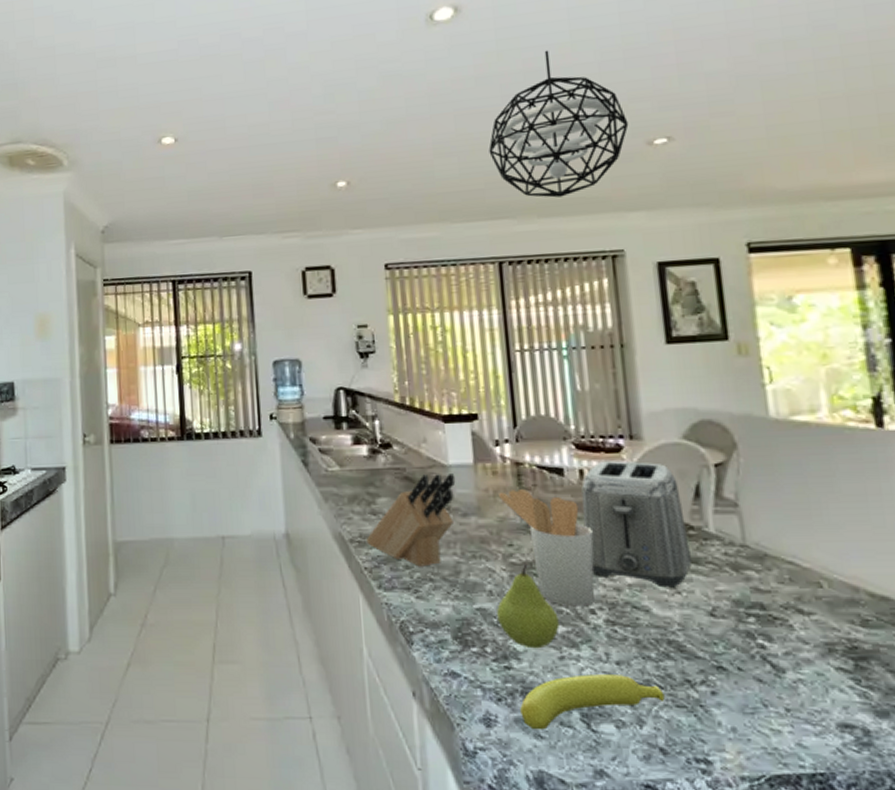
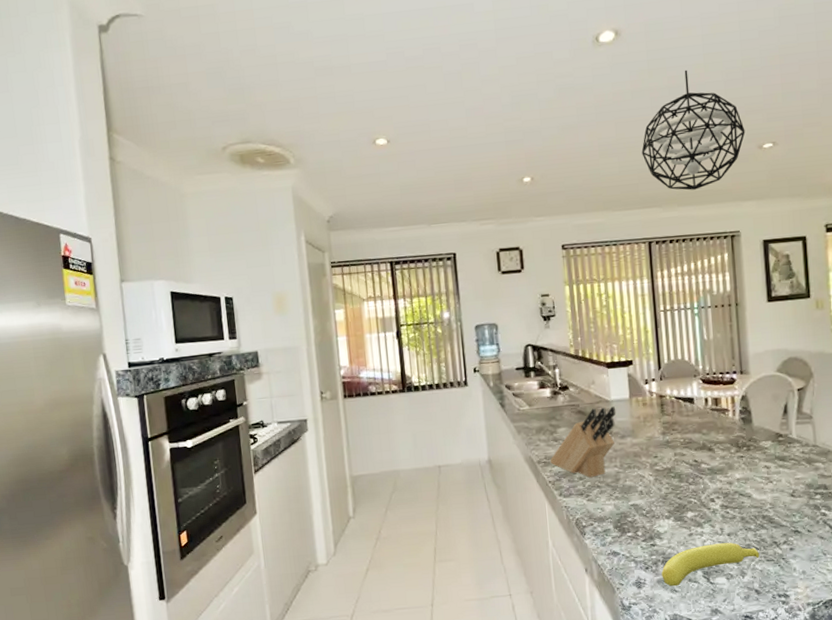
fruit: present [497,564,559,649] -> none [646,470,689,530]
utensil holder: present [499,489,595,607] -> none [648,415,714,498]
toaster: present [581,461,691,588] -> none [706,390,780,479]

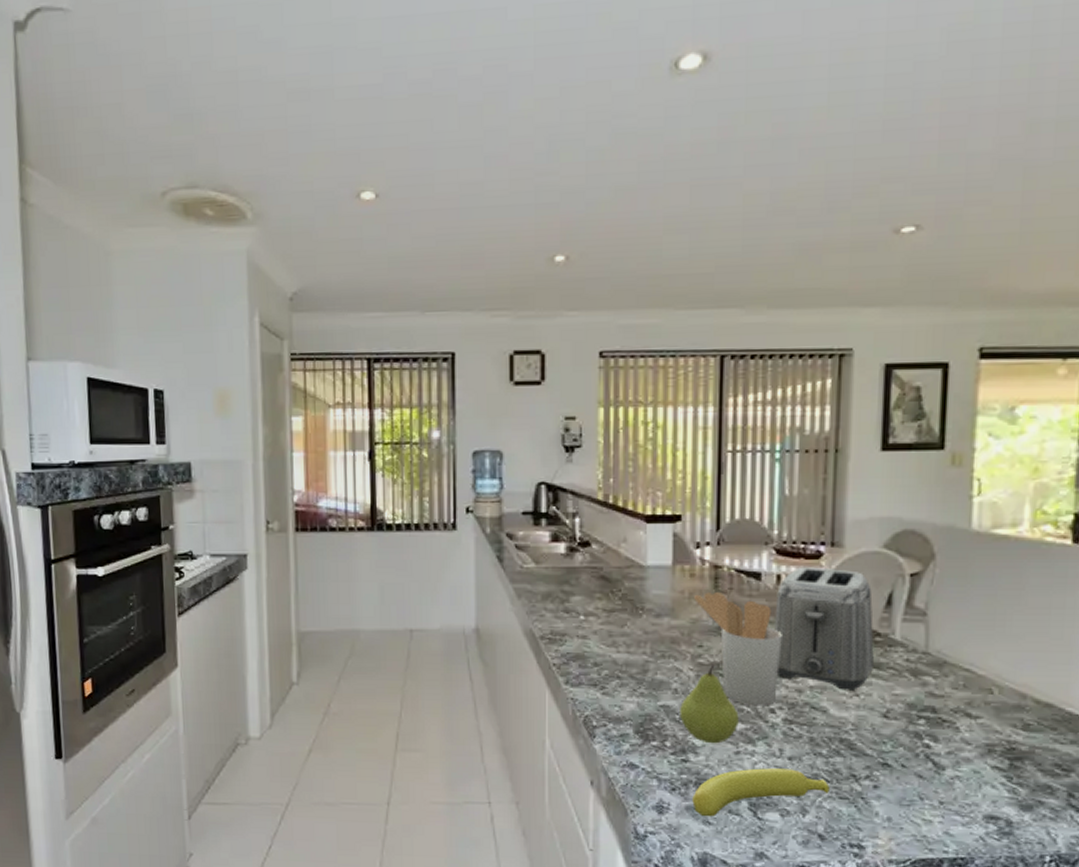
knife block: present [549,406,616,478] -> none [556,574,652,665]
pendant light: present [641,69,746,191] -> none [724,114,877,287]
fruit: none [646,470,689,530] -> present [680,665,739,744]
utensil holder: none [648,415,714,498] -> present [694,592,782,706]
toaster: none [706,390,780,479] -> present [774,567,874,690]

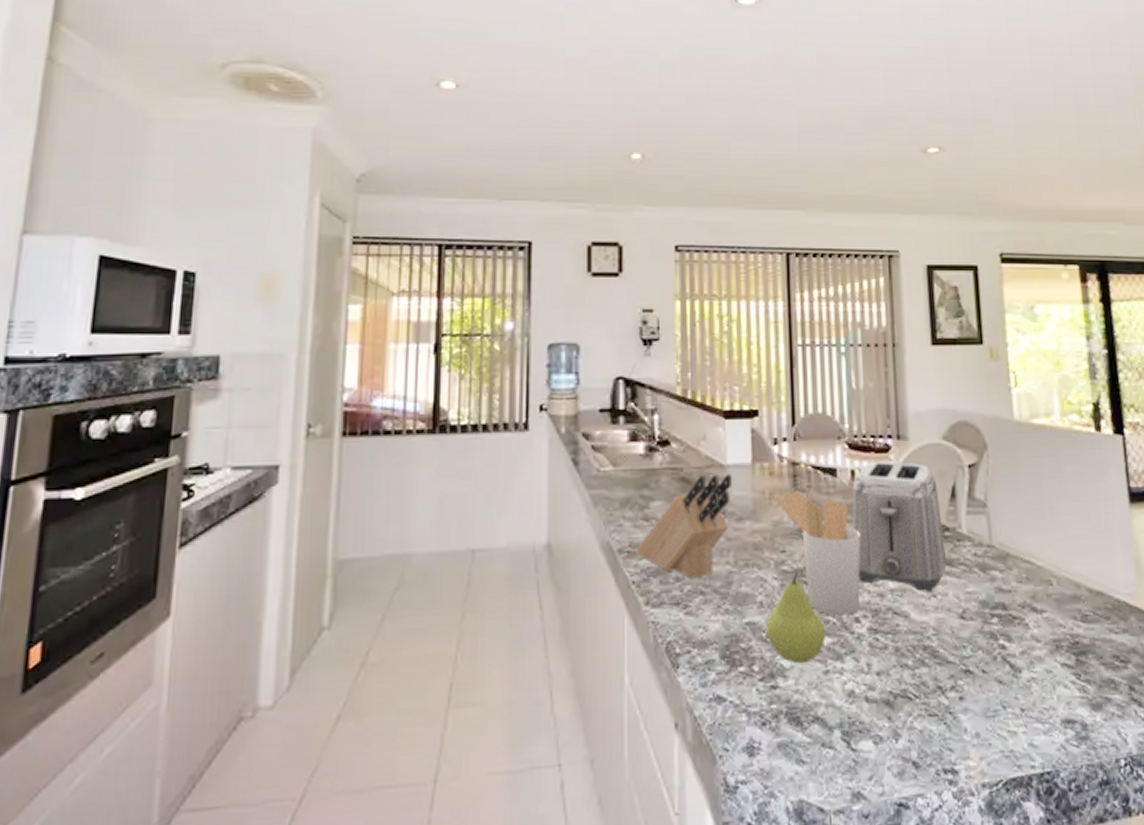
knife block: none [556,574,652,665] -> present [635,474,733,579]
banana: present [692,768,830,817] -> none [784,686,919,755]

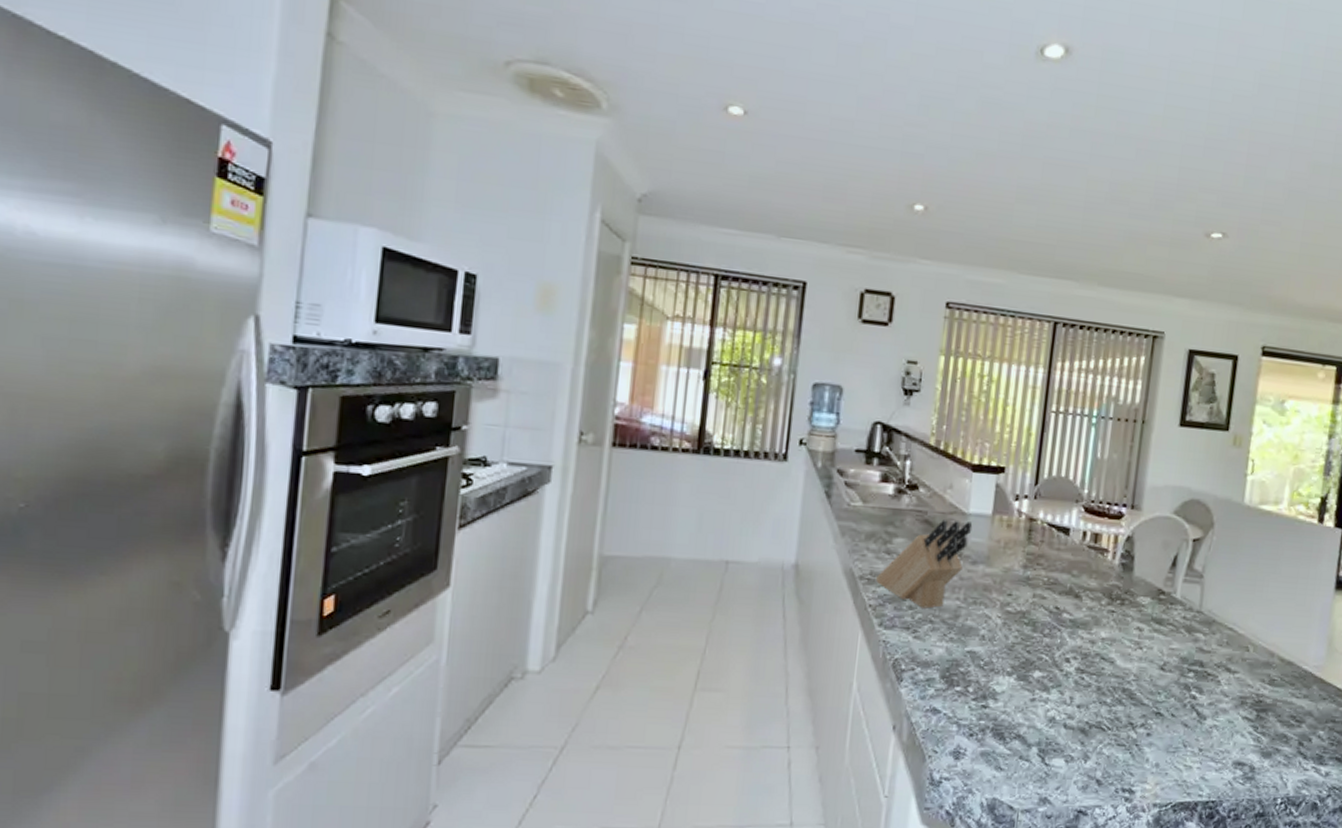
fruit: present [766,571,826,664] -> none [984,613,1038,691]
utensil holder: present [775,491,861,616] -> none [1009,543,1083,656]
toaster: present [852,461,946,591] -> none [1074,526,1161,644]

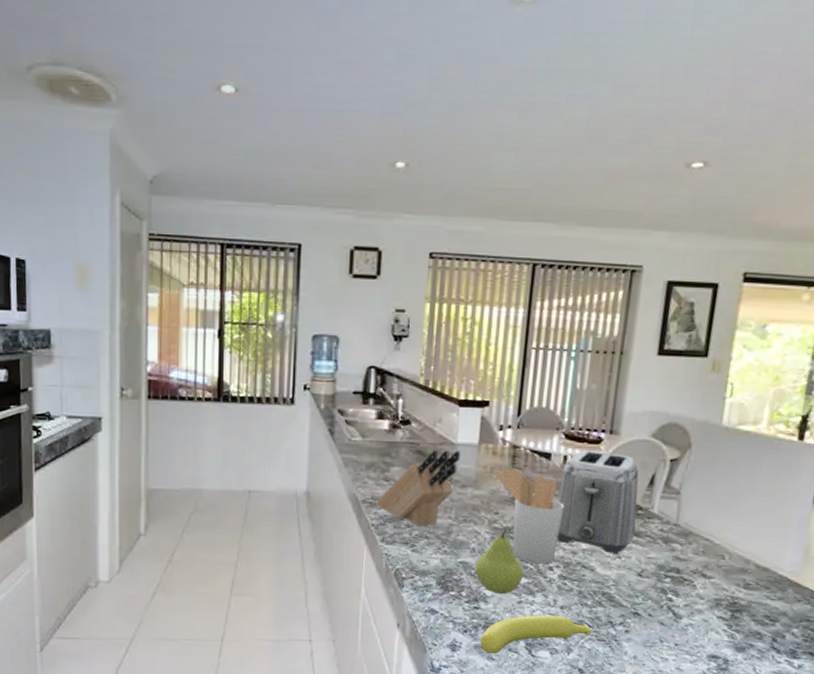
fruit: none [984,613,1038,691] -> present [475,529,524,595]
banana: none [987,715,1110,763] -> present [480,615,591,654]
utensil holder: none [1009,543,1083,656] -> present [494,468,564,565]
toaster: none [1074,526,1161,644] -> present [557,450,639,554]

